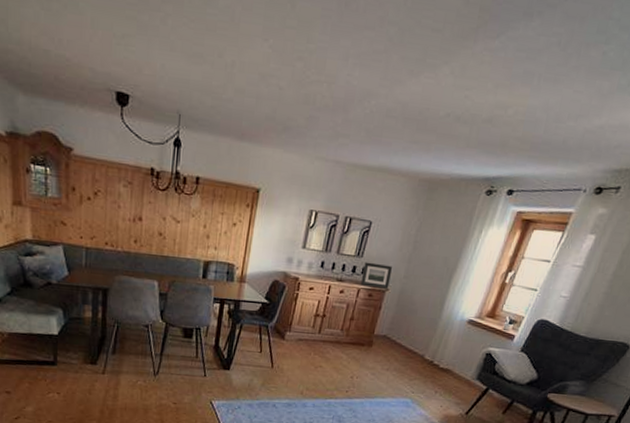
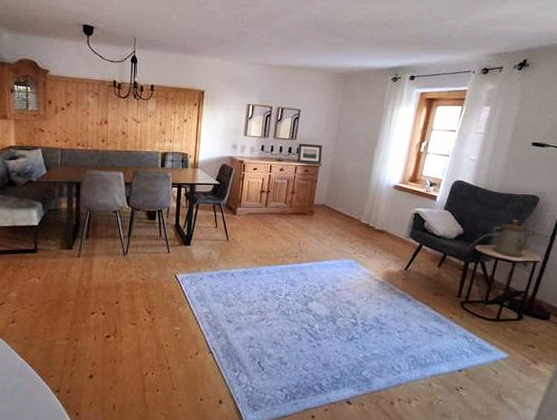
coffee pot: none [567,367,617,410] -> present [492,219,536,258]

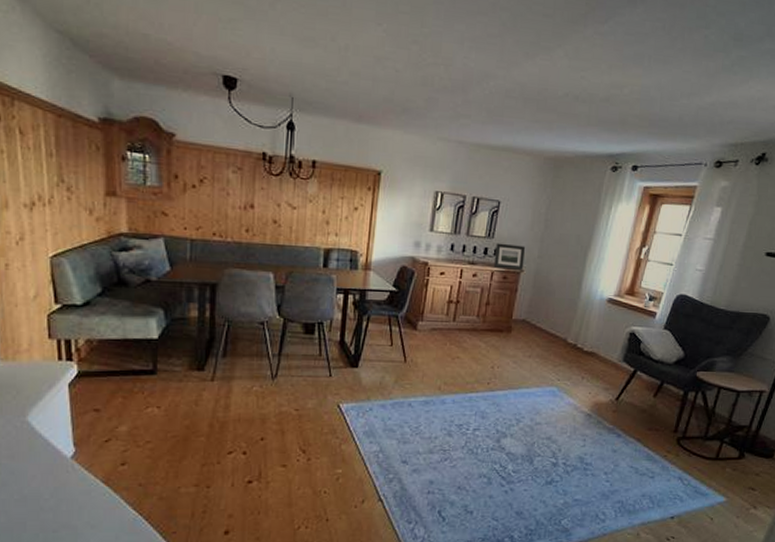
coffee pot: present [492,219,536,258] -> none [716,341,764,387]

